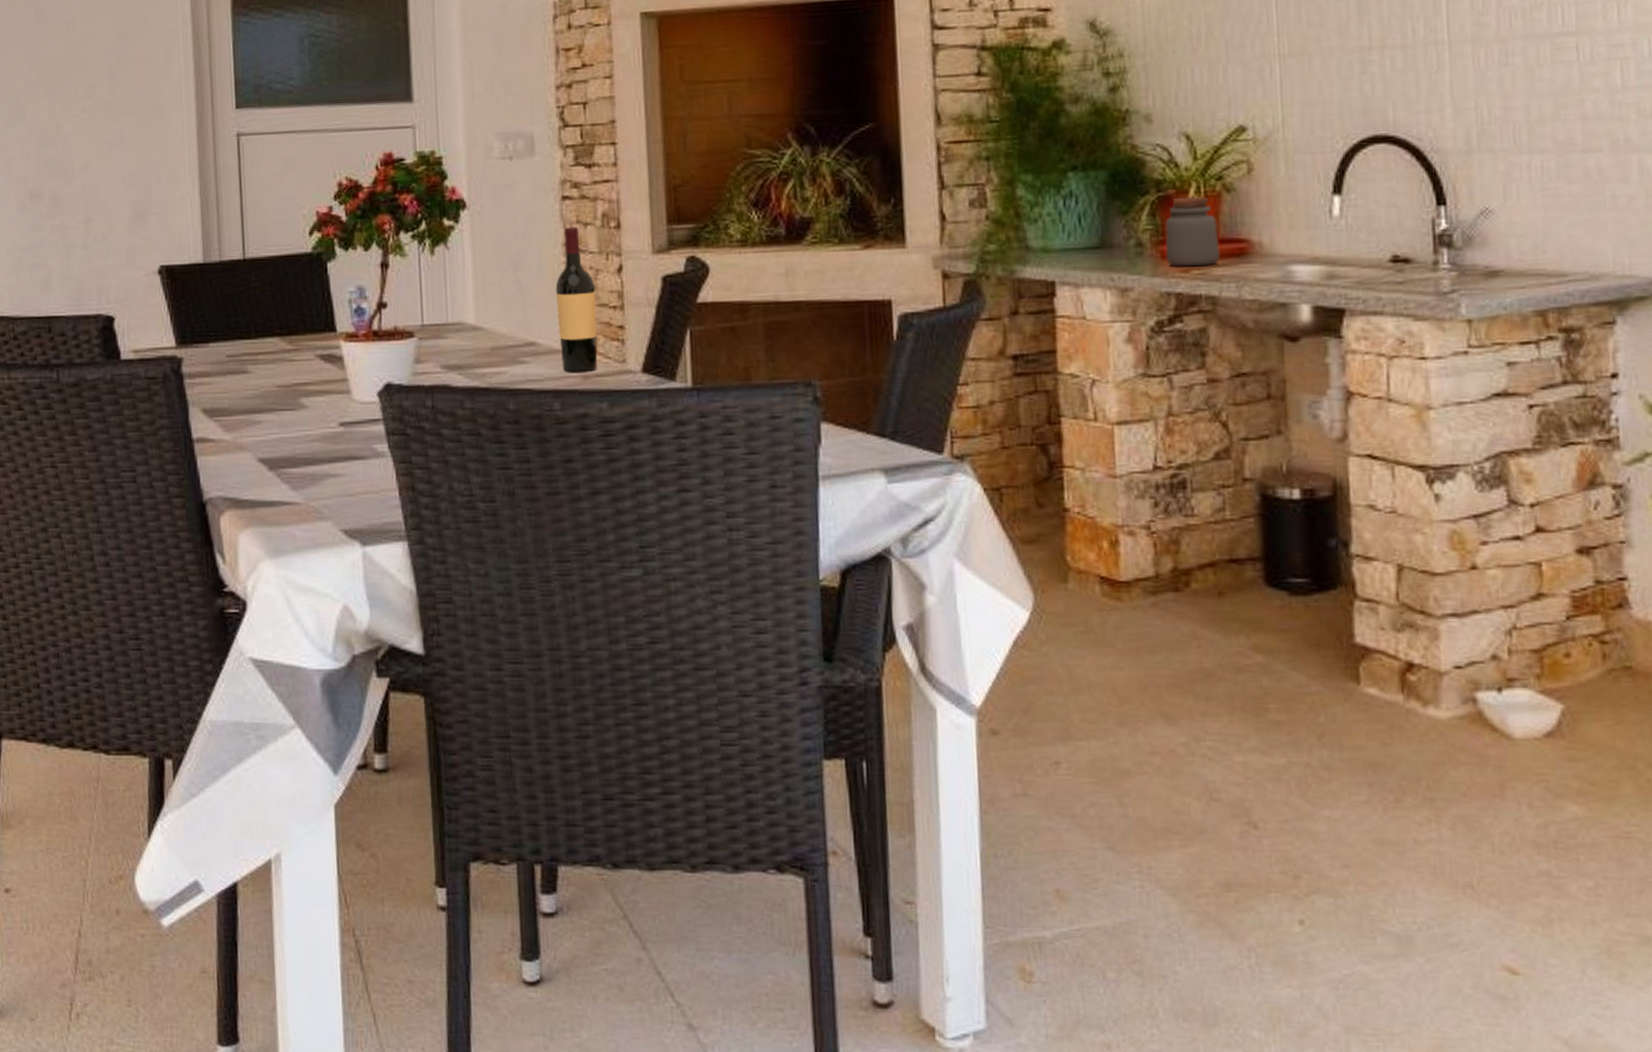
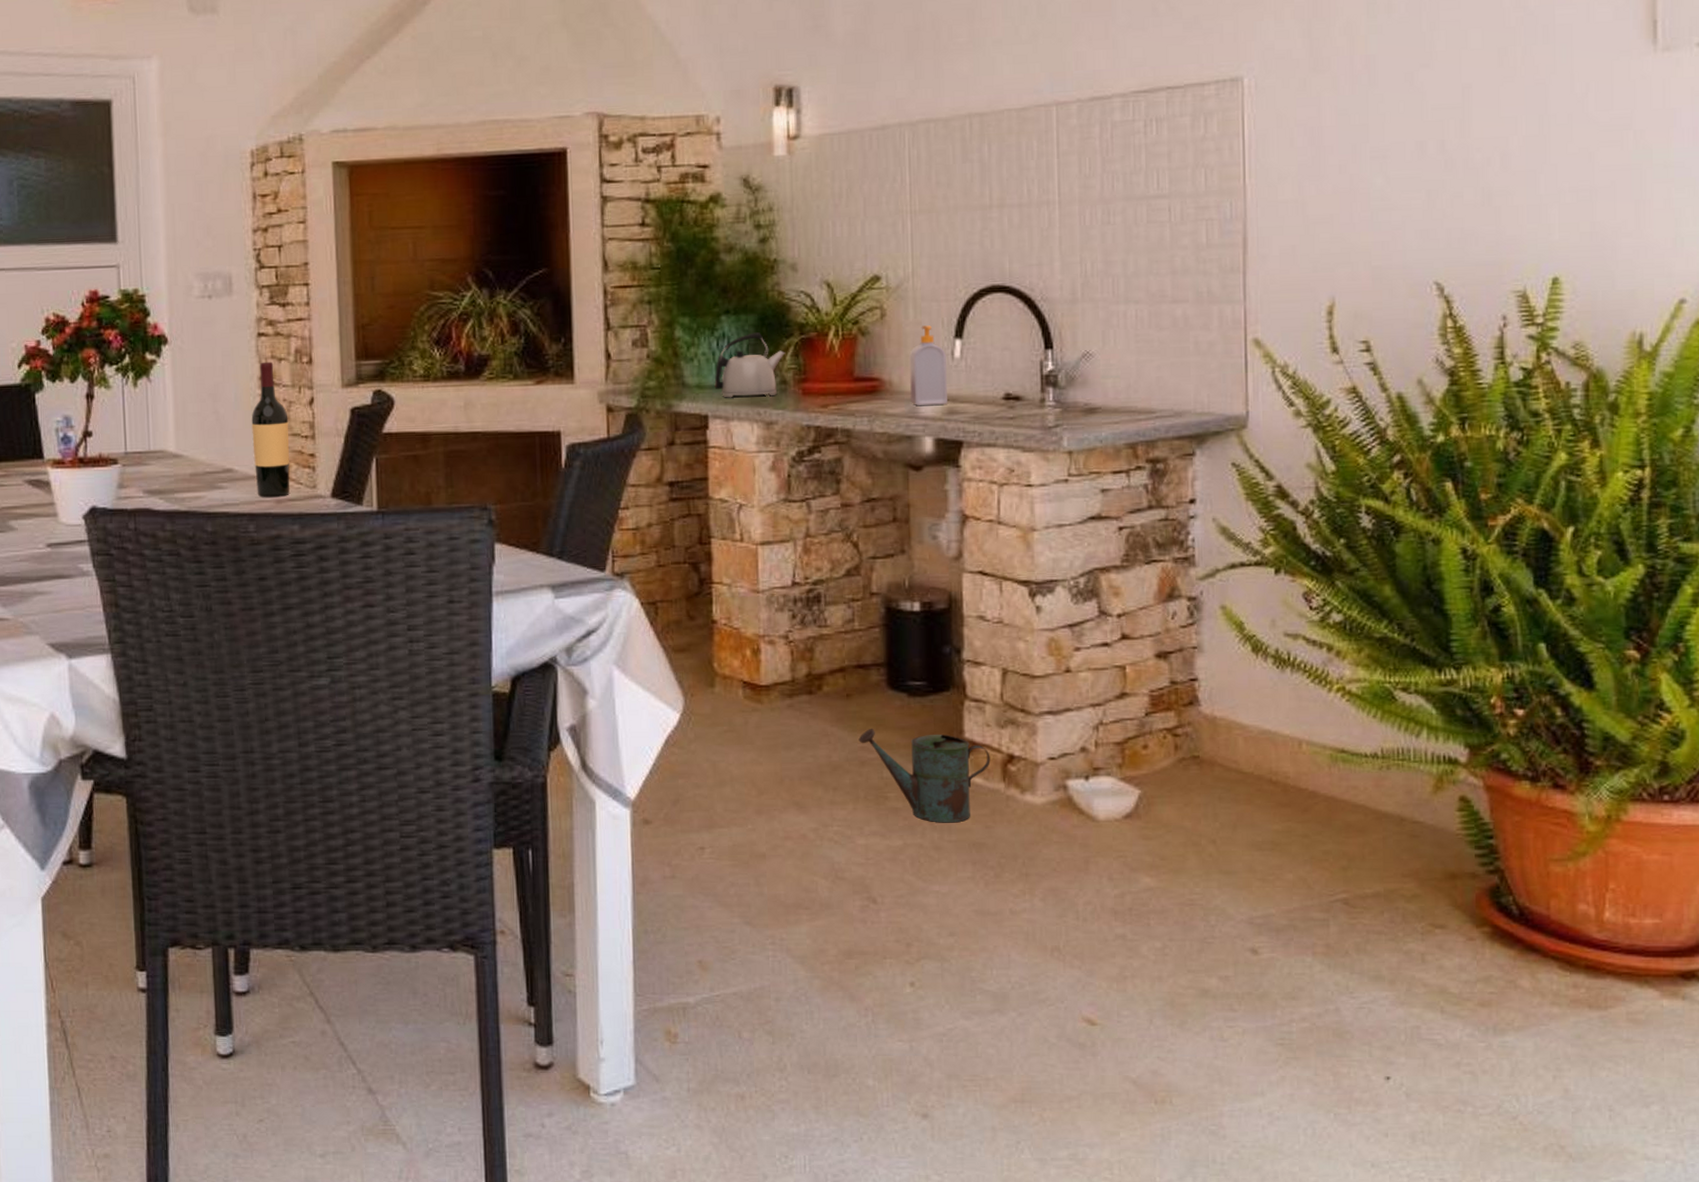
kettle: none [1061,190,1141,263] -> present [714,332,786,398]
jar: present [1165,196,1220,267] -> none [806,338,855,403]
watering can: none [1233,630,1386,739] -> present [858,728,991,823]
soap bottle: none [1281,180,1327,269] -> present [909,325,949,405]

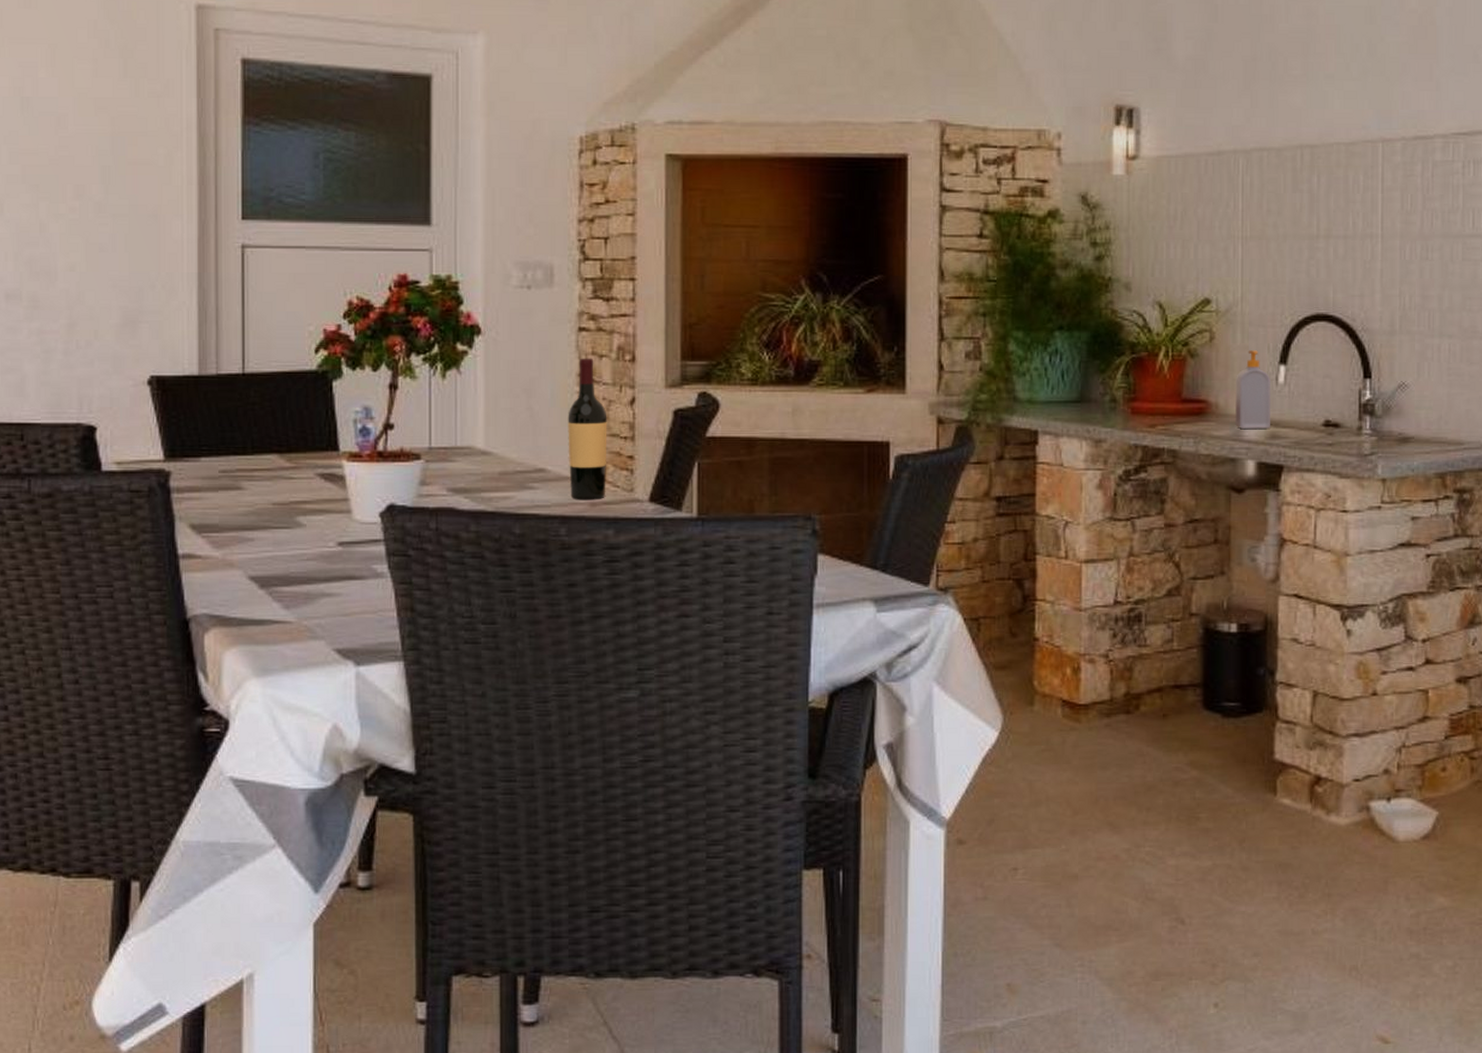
kettle: present [714,332,786,398] -> none [1045,350,1117,414]
watering can: present [858,728,991,823] -> none [1173,748,1299,844]

